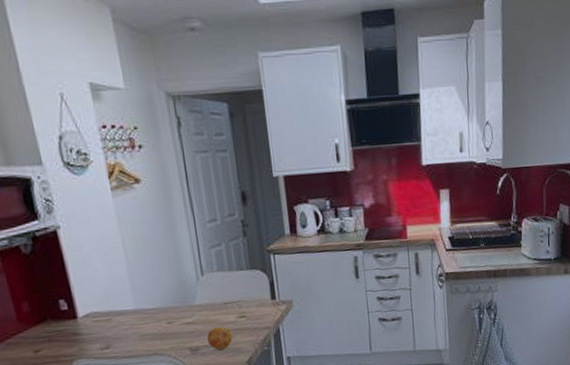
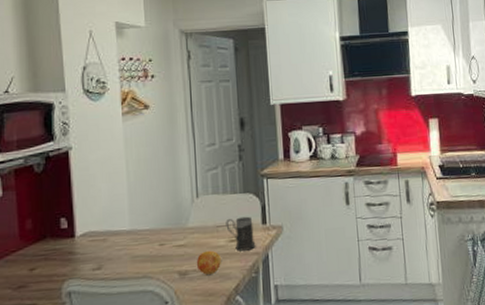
mug: none [234,292,266,327] -> present [226,216,256,251]

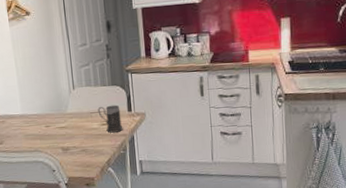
fruit: present [196,250,222,275] -> none [75,131,96,151]

